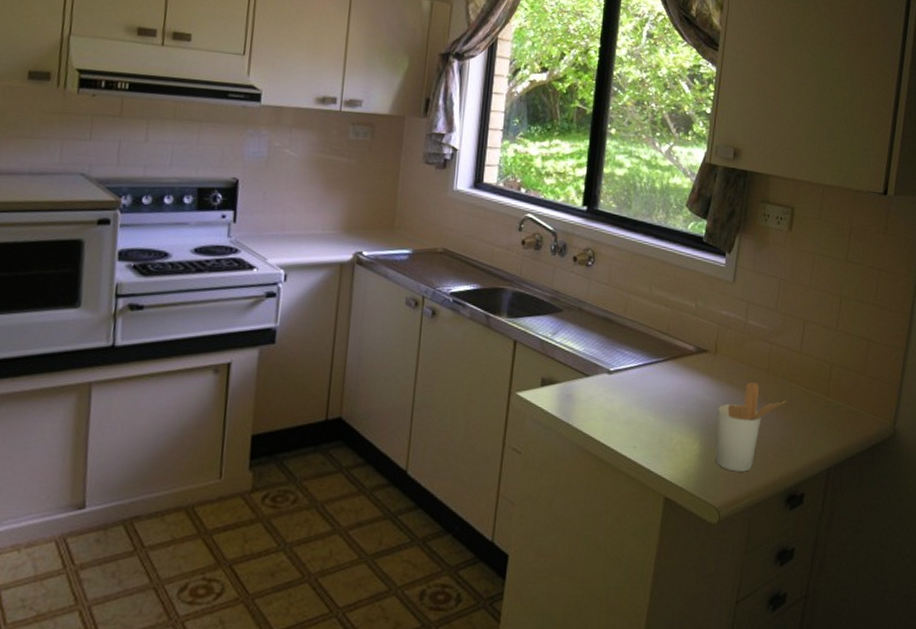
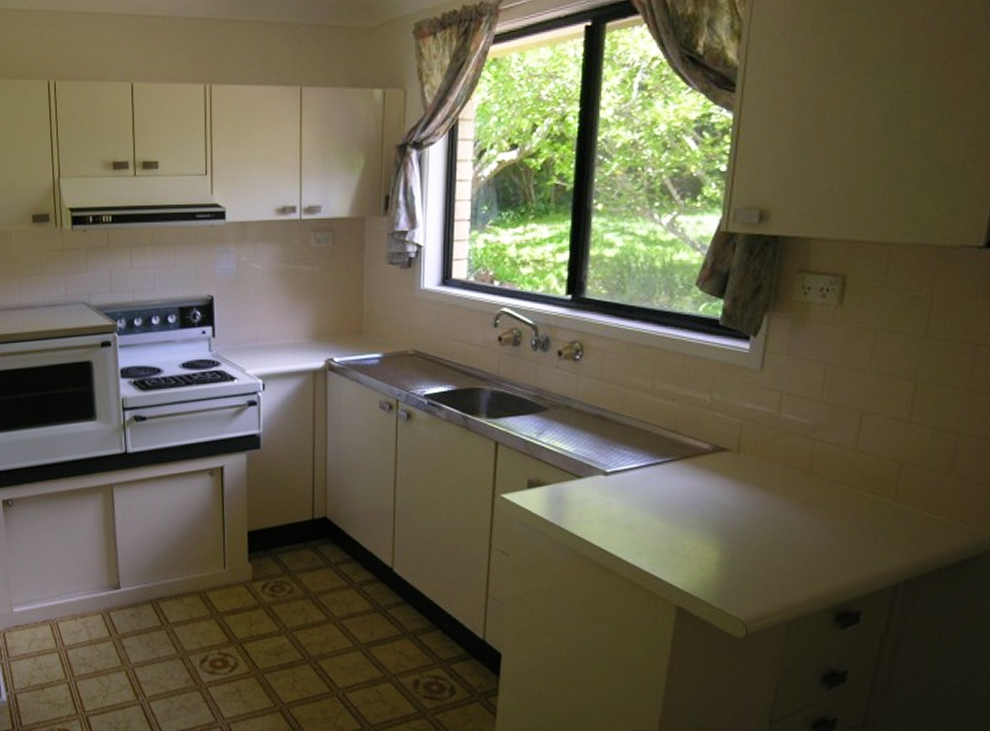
utensil holder: present [715,382,787,472] -> none [740,484,836,584]

